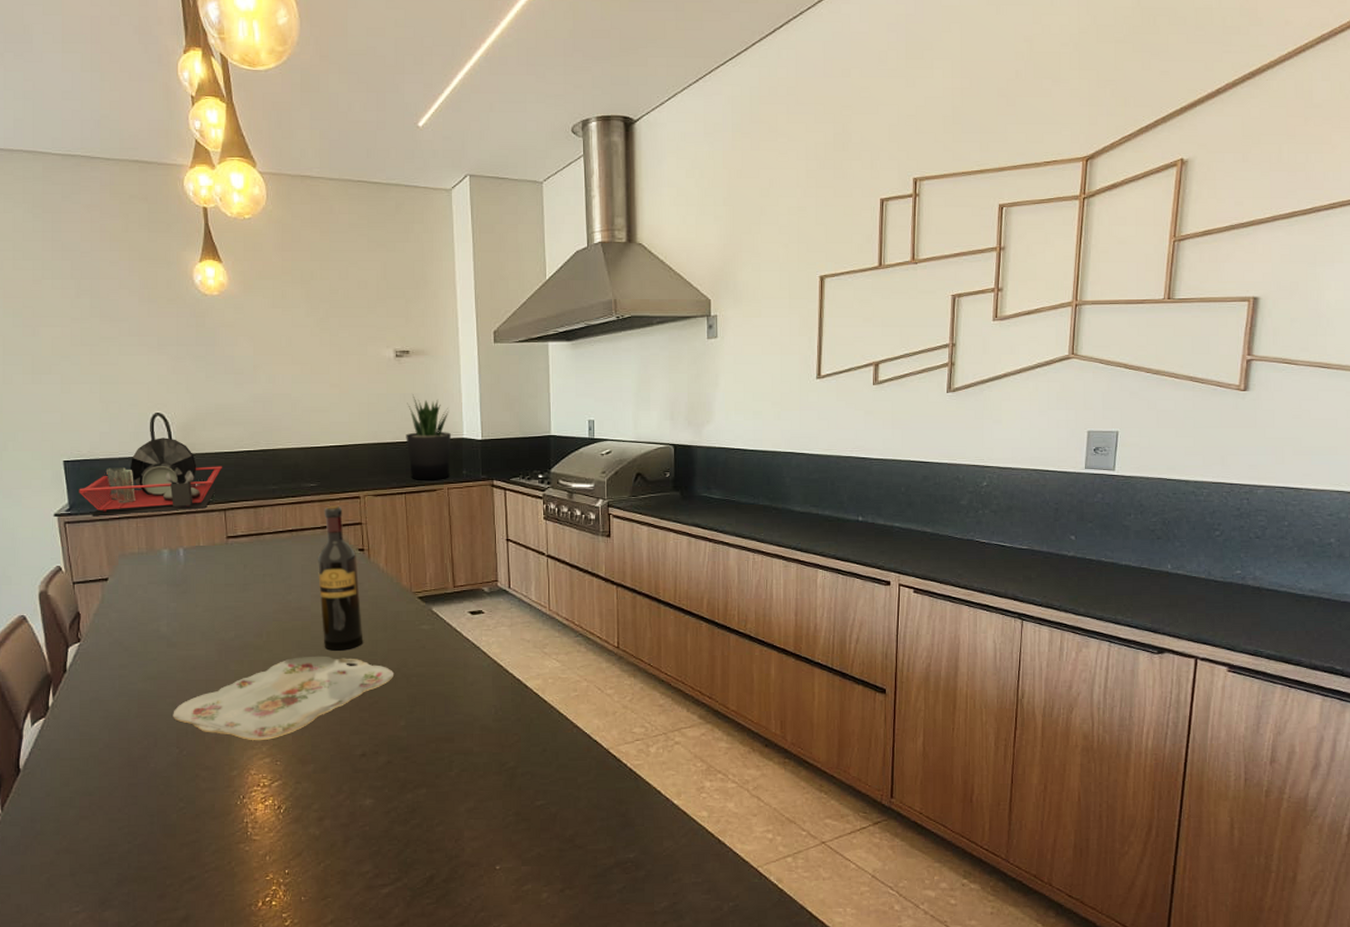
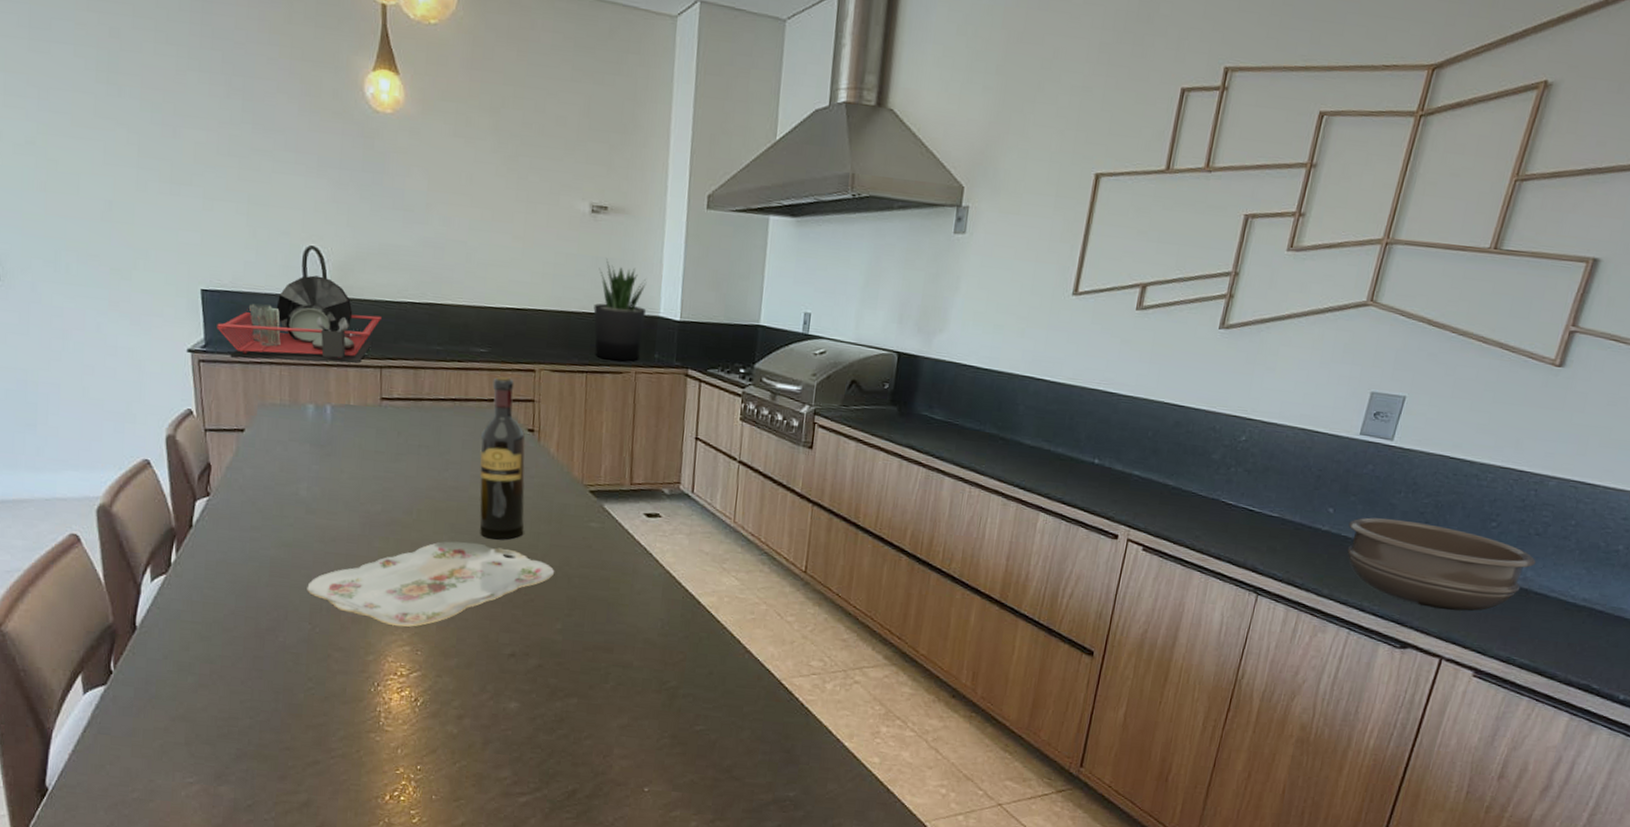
bowl: none [1091,538,1261,613] -> present [1346,517,1536,612]

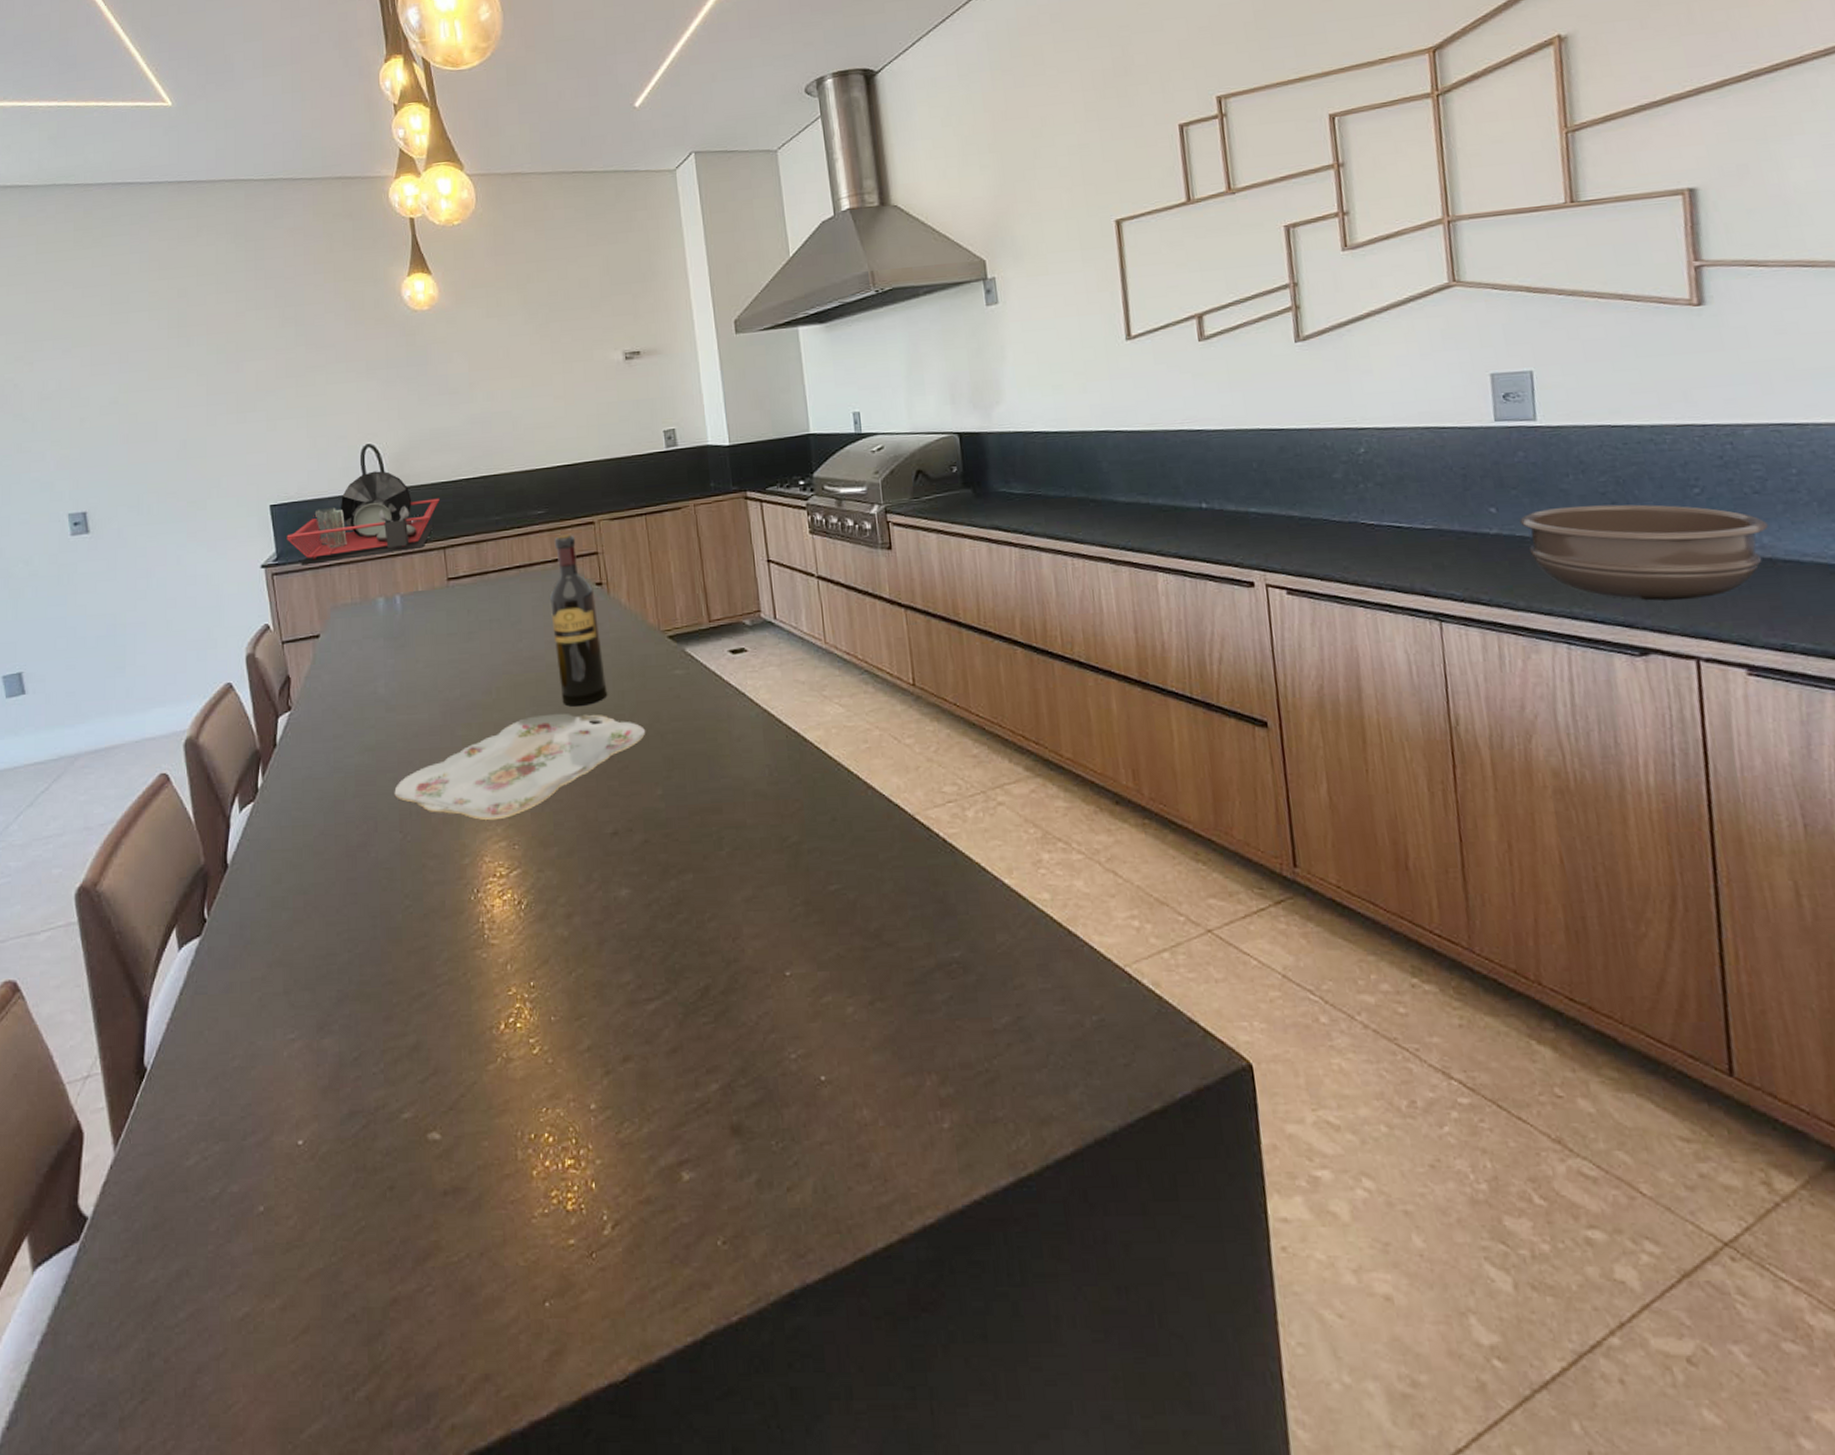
planter: present [593,259,647,362] -> none [641,400,695,498]

